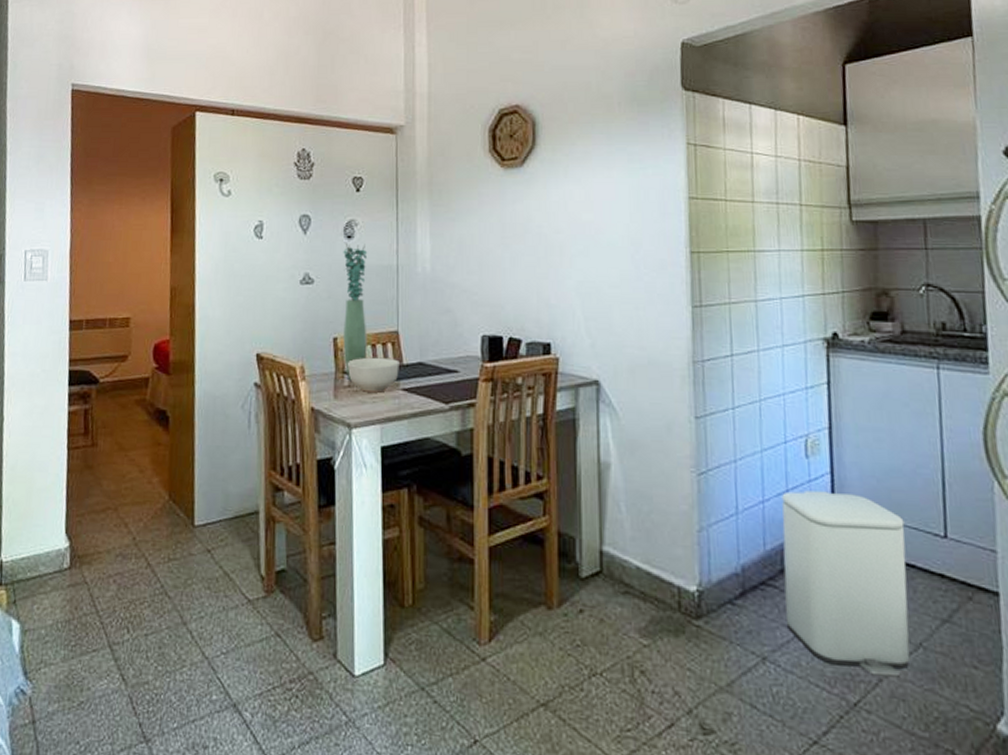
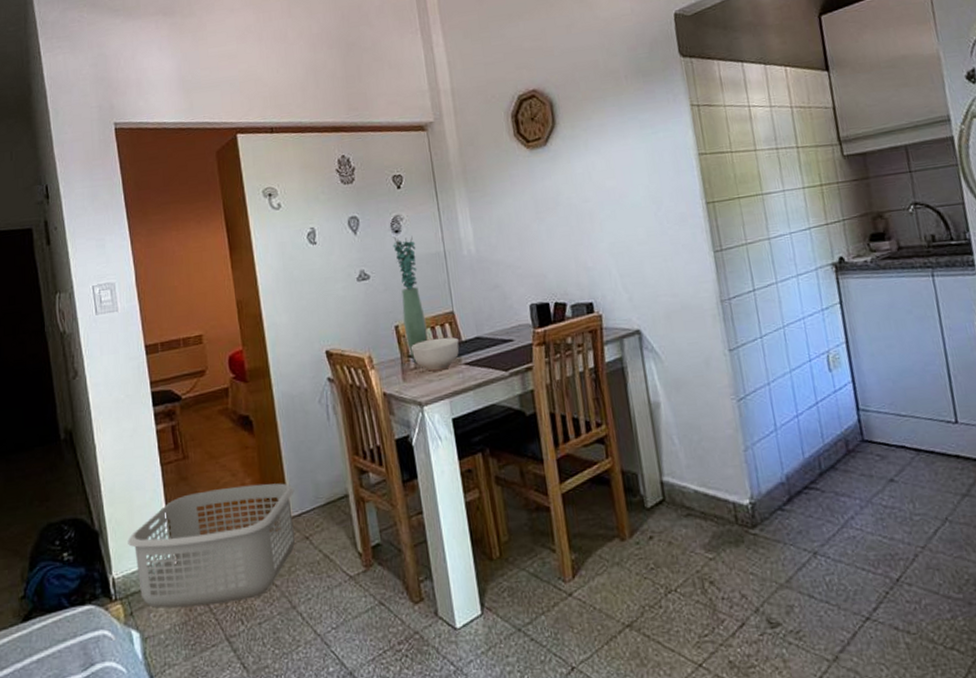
clothes hamper: none [22,483,203,607] -> present [128,483,296,609]
pedal bin: present [782,490,910,677] -> none [812,397,939,552]

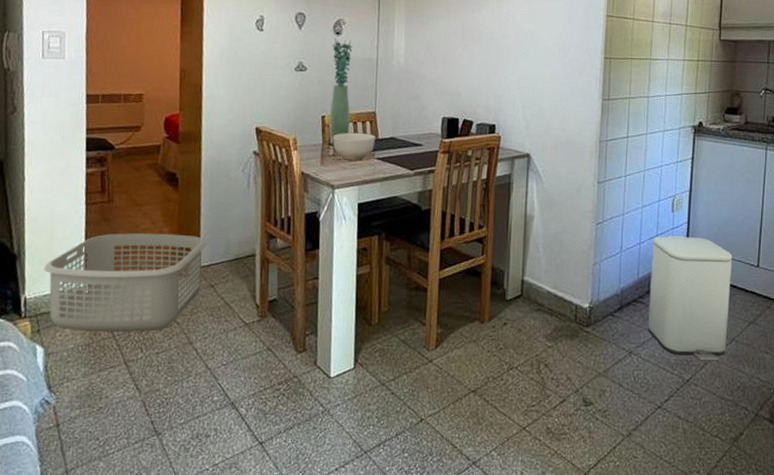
pedal bin: none [812,397,939,552] -> present [647,235,733,361]

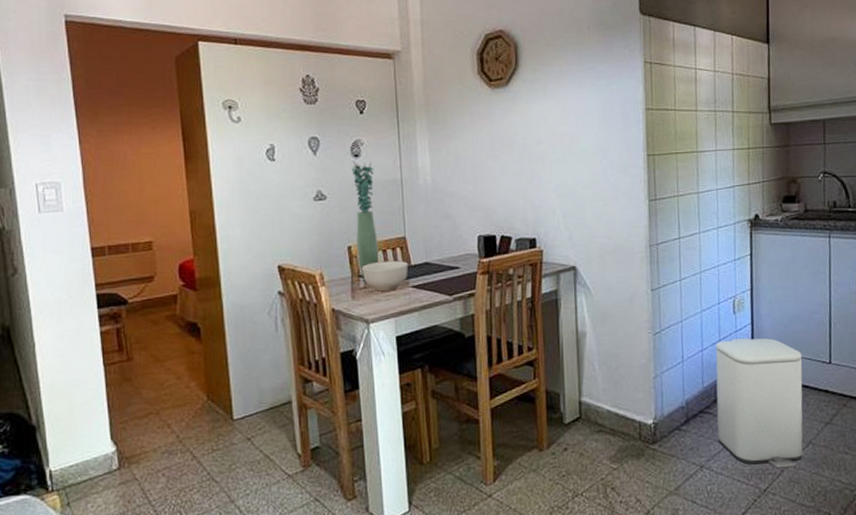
clothes hamper: present [44,233,208,333] -> none [67,387,239,500]

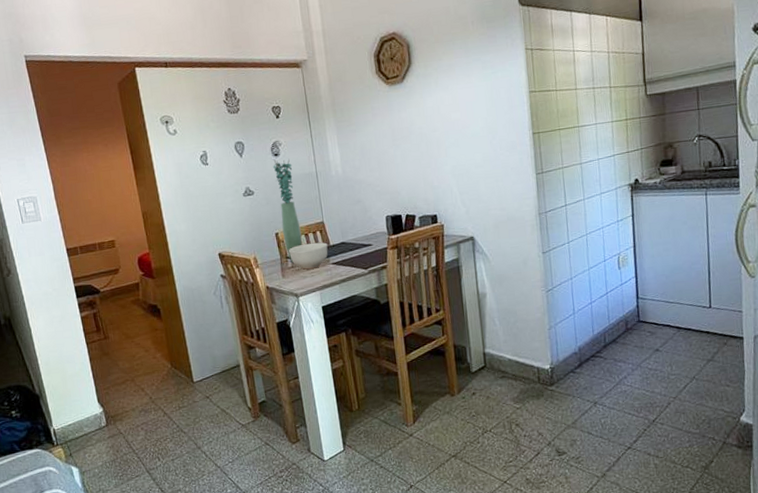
pedal bin: present [715,338,803,468] -> none [603,288,688,401]

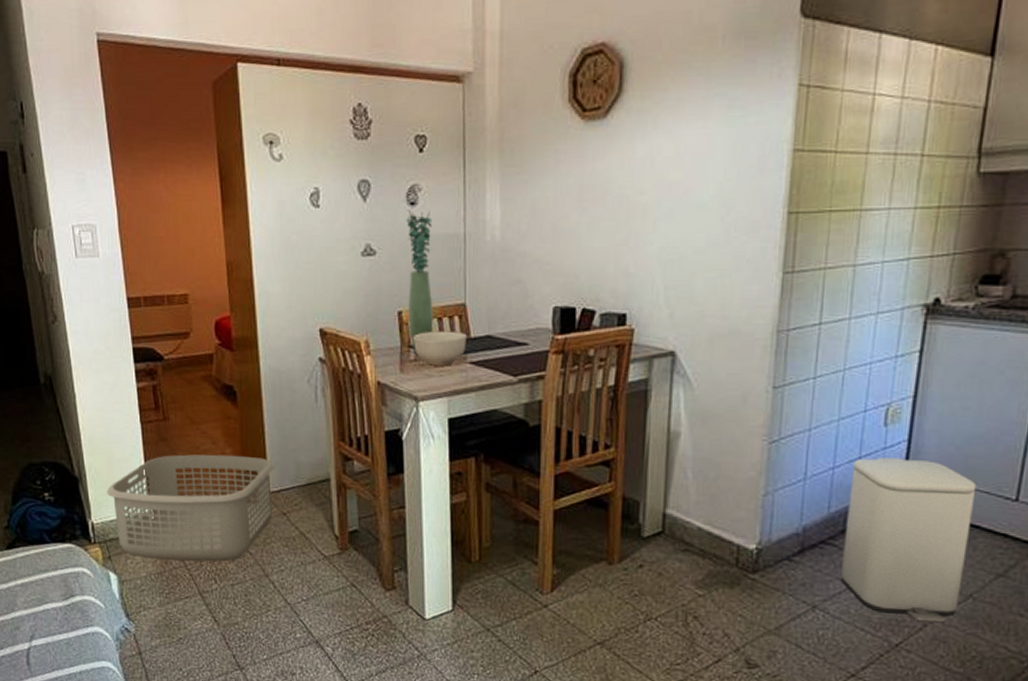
clothes hamper: none [63,356,199,451] -> present [107,454,275,562]
pedal bin: none [603,288,688,401] -> present [840,457,977,623]

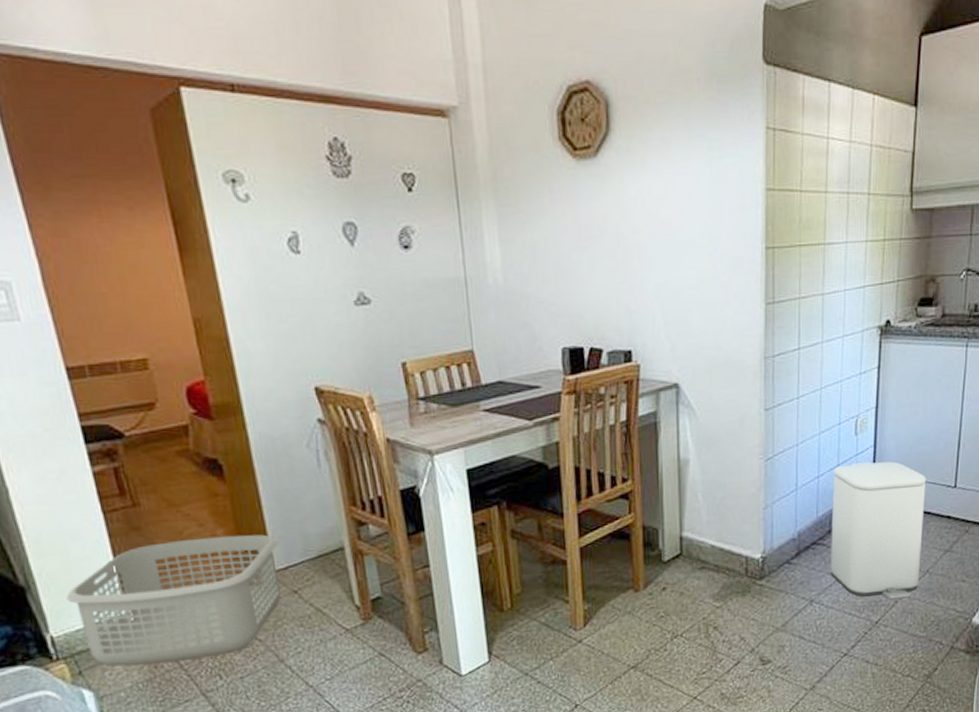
vase: present [406,209,433,355] -> none [401,253,441,407]
bowl: present [412,330,467,366] -> none [420,379,478,417]

